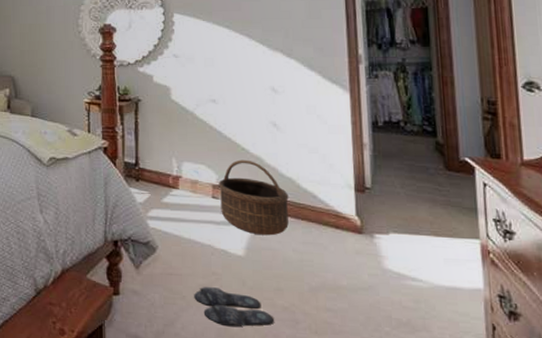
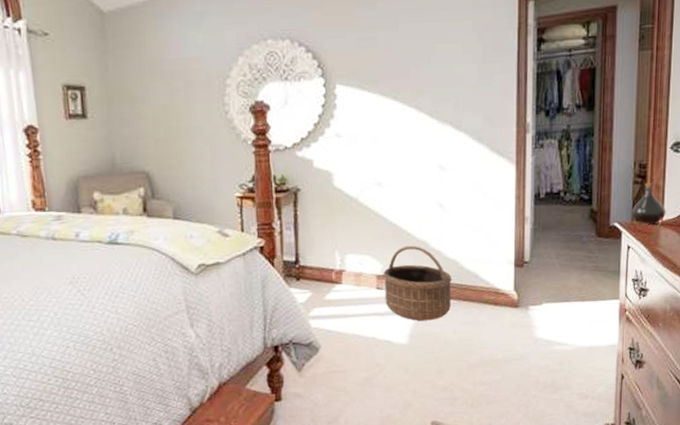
slippers: present [194,287,274,327] -> none [358,378,433,414]
perfume bottle: none [484,120,526,164] -> present [632,183,666,225]

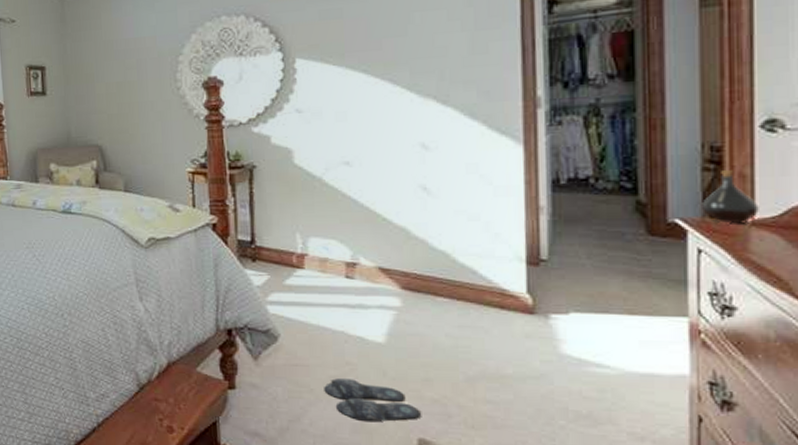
slippers: none [358,378,433,414] -> present [324,378,421,422]
basket: present [383,245,452,321] -> none [353,231,441,319]

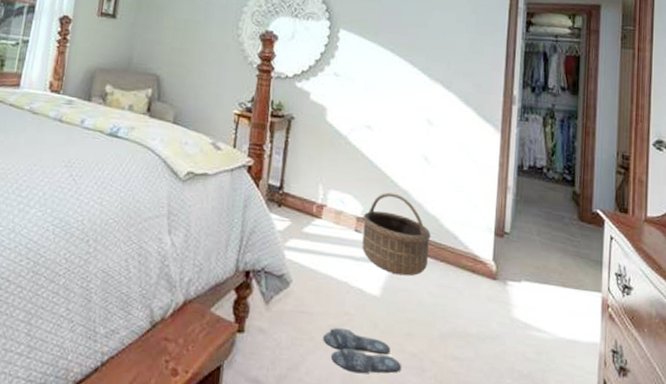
basket: none [353,231,441,319] -> present [362,192,431,276]
perfume bottle: present [702,170,759,224] -> none [615,175,650,220]

